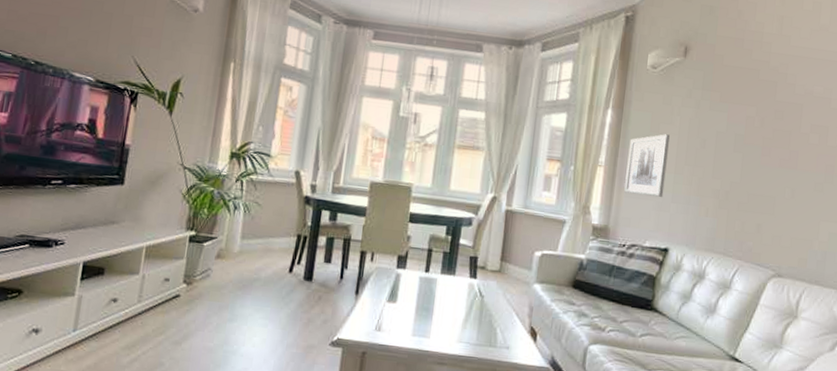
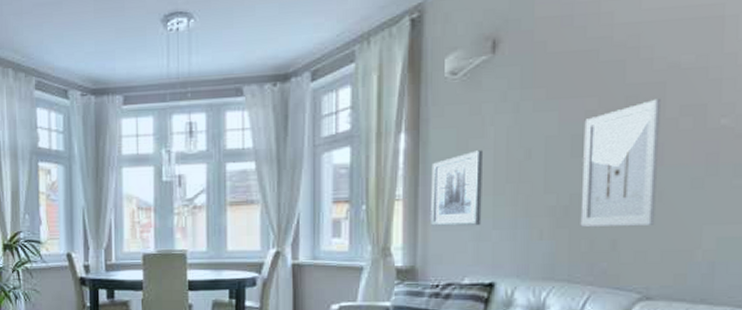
wall art: none [736,116,799,216] -> present [580,98,661,227]

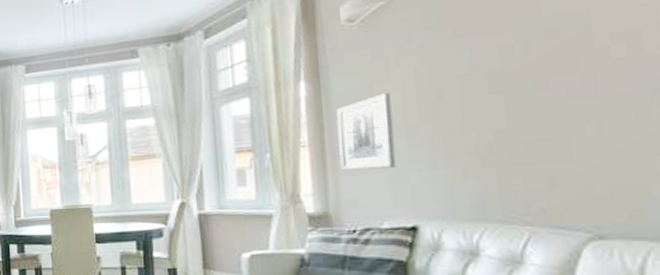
wall art: present [580,98,661,227] -> none [500,28,598,164]

